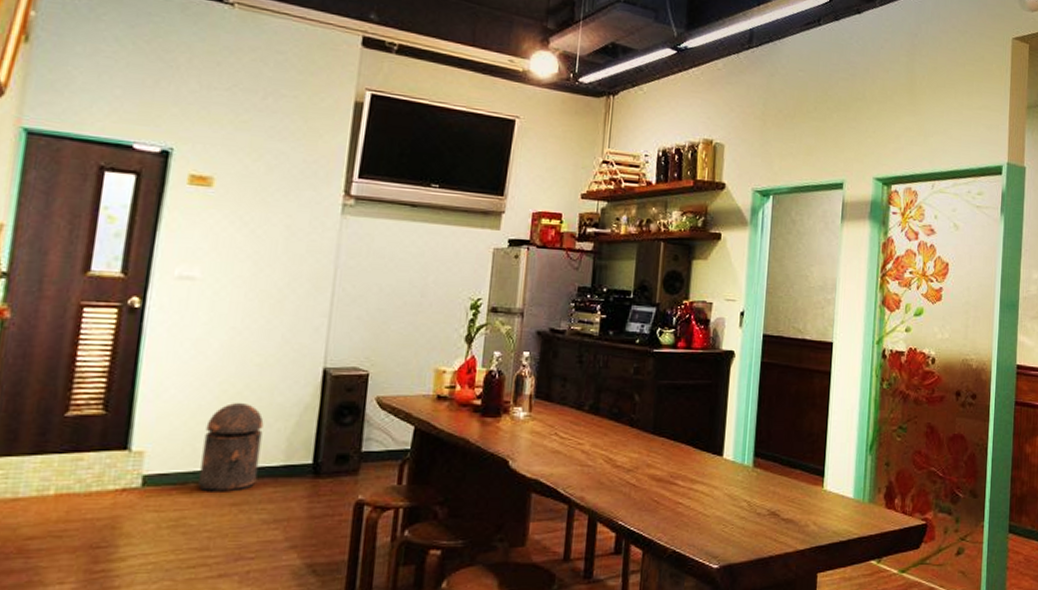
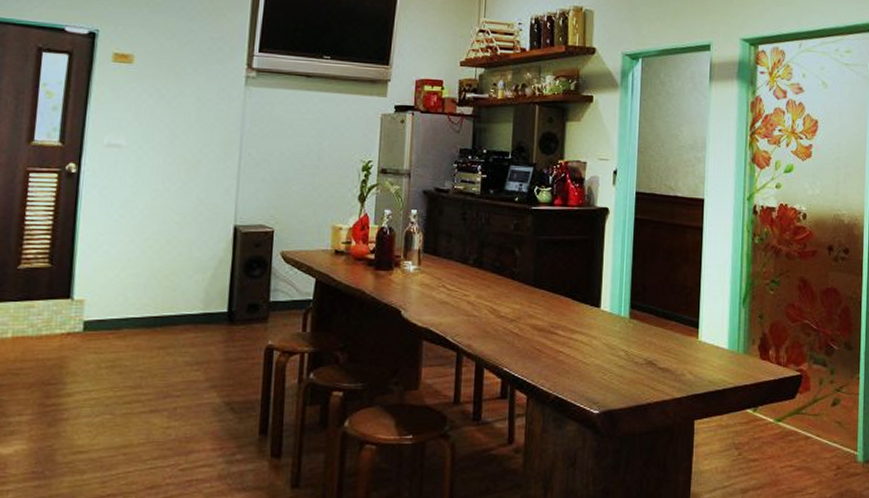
trash can: present [198,403,264,492] -> none [131,257,184,337]

